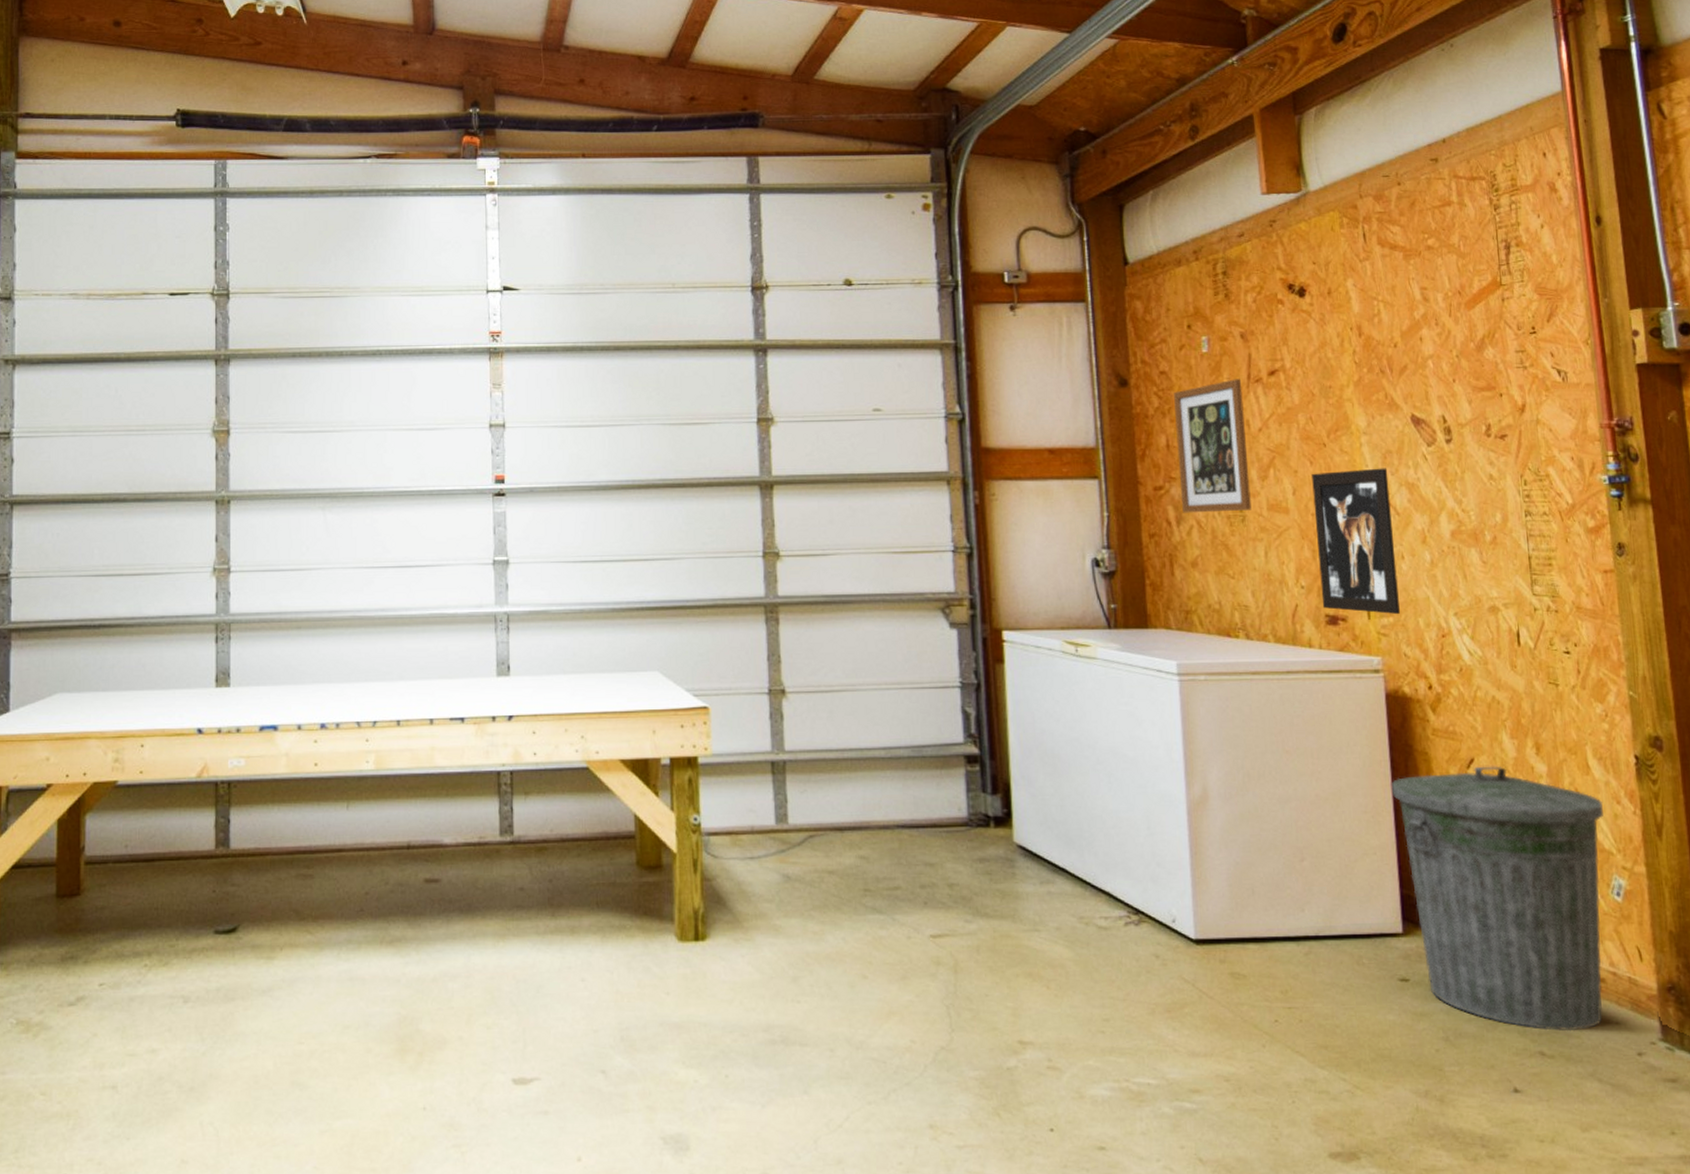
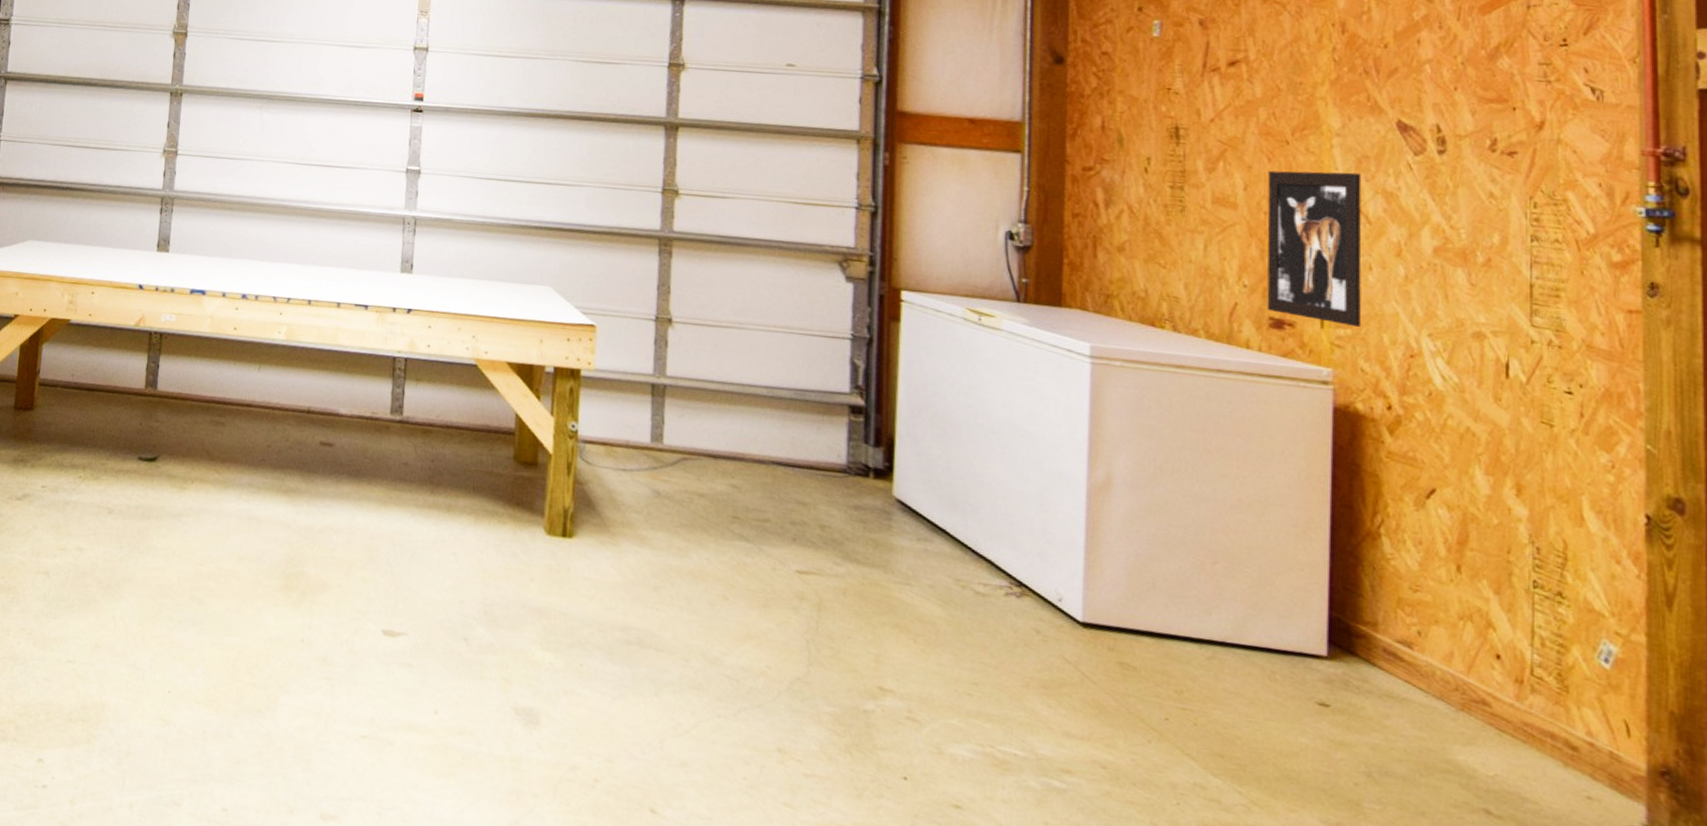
wall art: present [1174,379,1252,513] -> none [1113,66,1195,201]
trash can: present [1391,766,1603,1032] -> none [1329,496,1597,797]

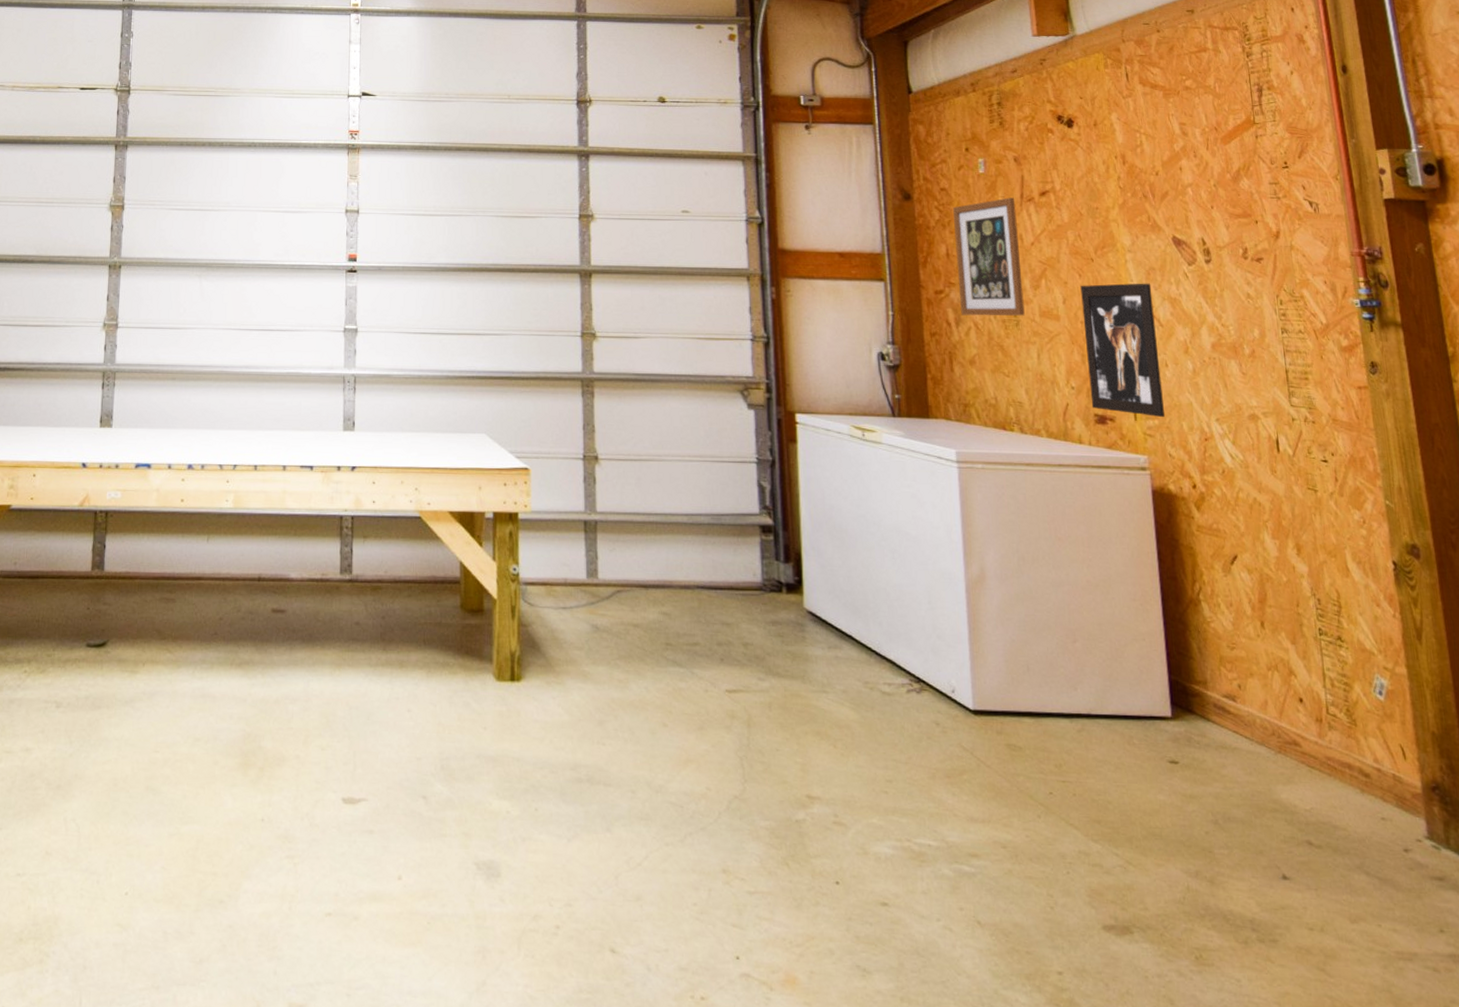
wall art: none [1113,66,1195,201] -> present [953,197,1025,316]

